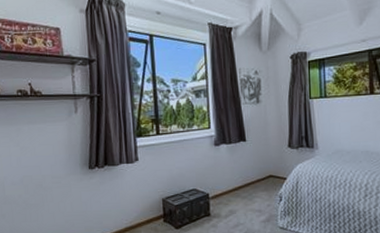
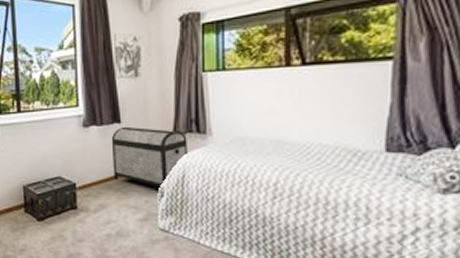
storage chest: none [238,144,300,193] -> present [111,126,187,188]

